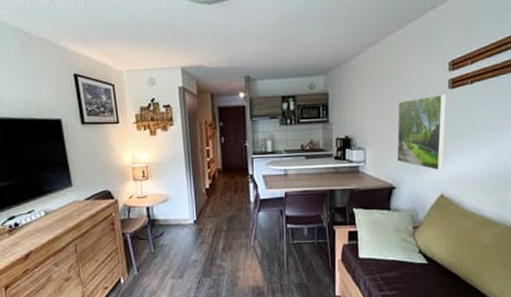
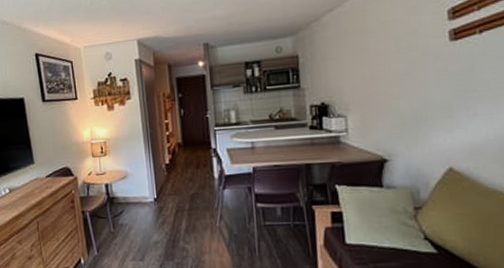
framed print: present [397,95,447,170] -> none [384,48,450,139]

